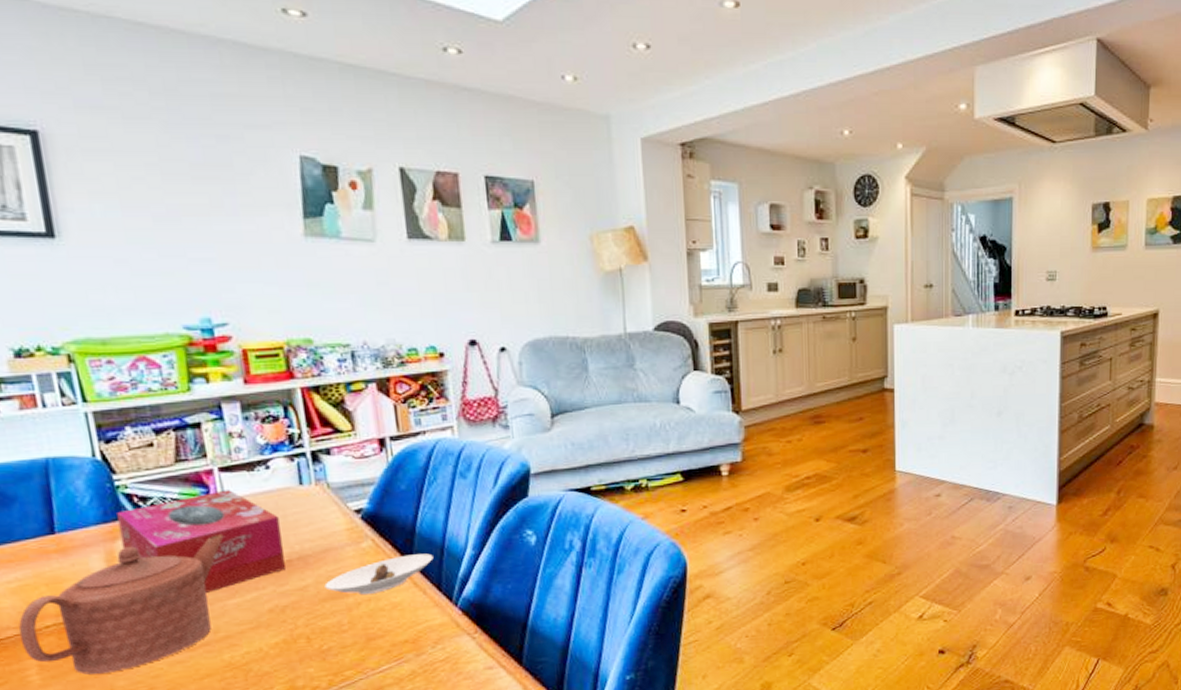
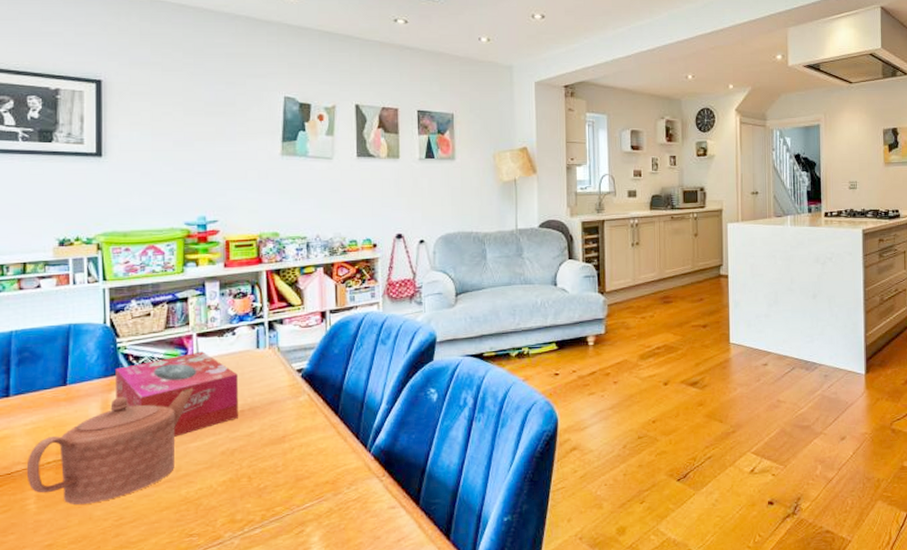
saucer: present [324,553,433,595] -> none [267,407,355,442]

